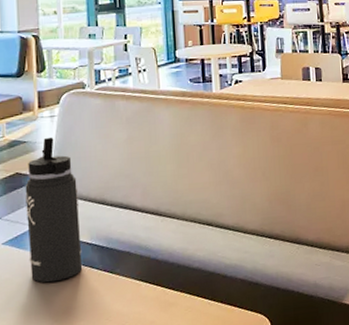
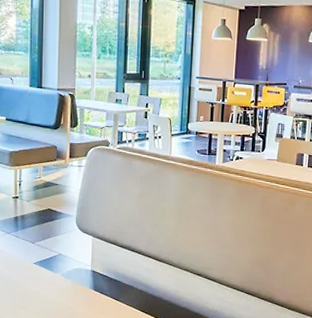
thermos bottle: present [25,136,83,283] -> none [53,183,96,299]

